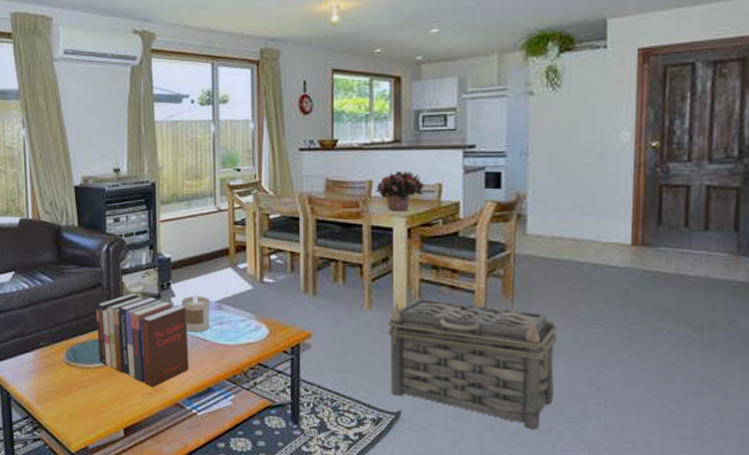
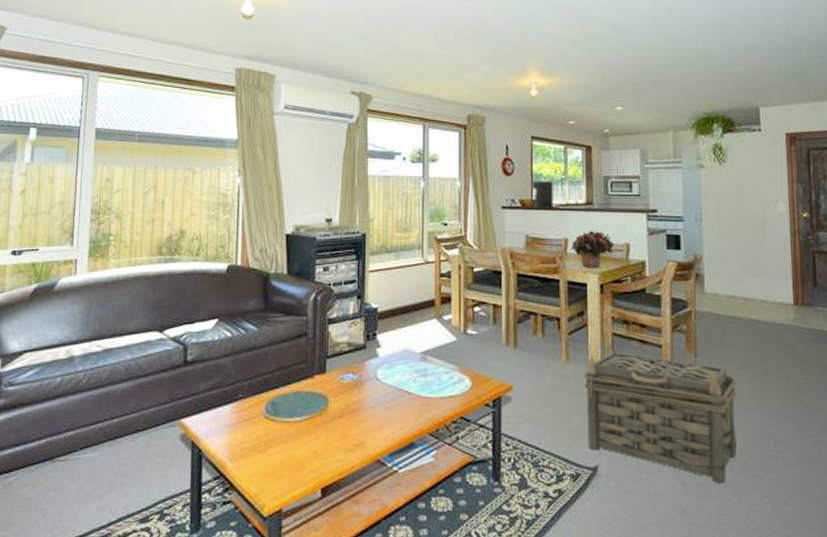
books: present [96,293,189,387] -> none [299,343,392,442]
candle: present [181,295,210,332] -> none [386,346,414,384]
coffee maker: none [331,117,358,150] -> present [530,180,554,209]

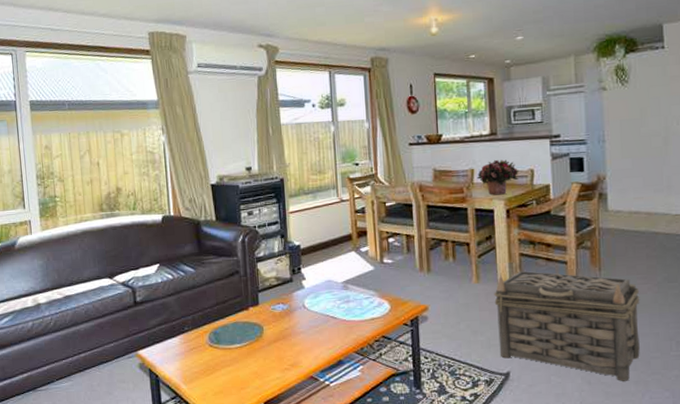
coffee maker: present [530,180,554,209] -> none [436,115,460,144]

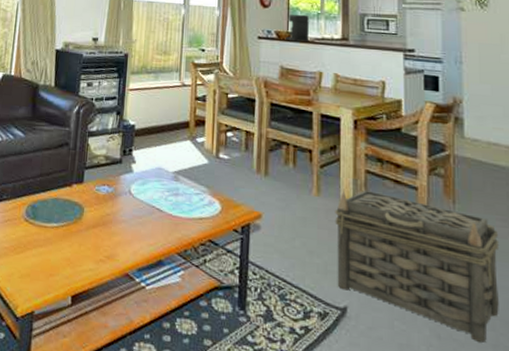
coffee maker: none [436,115,460,144] -> present [286,14,310,43]
bouquet: present [476,159,519,195] -> none [324,65,370,104]

